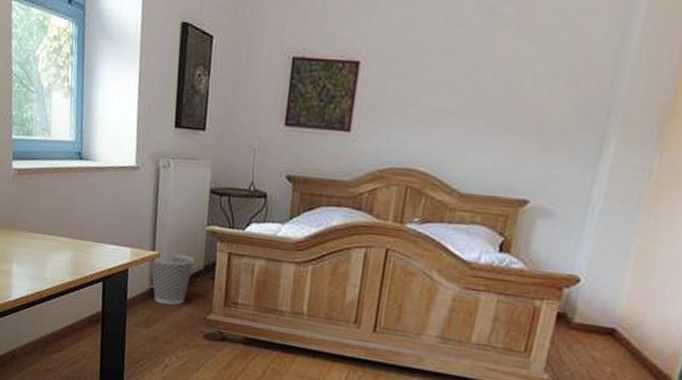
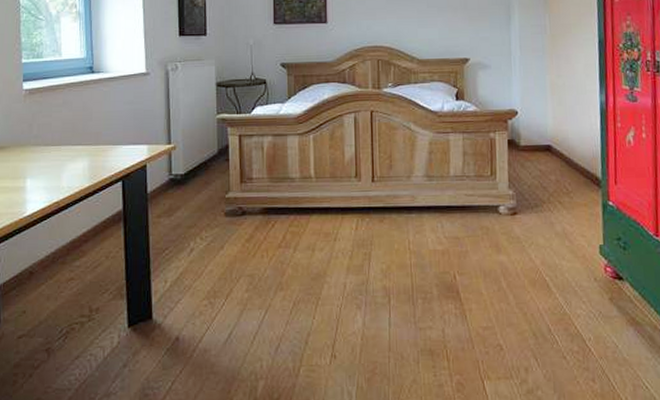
wastebasket: present [149,253,196,306] -> none [166,143,210,192]

